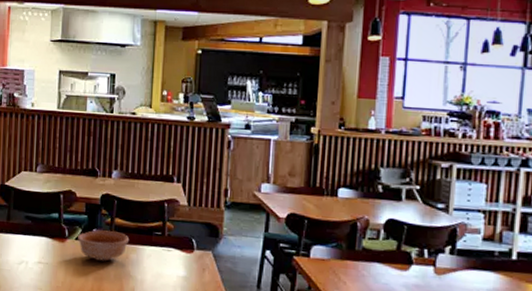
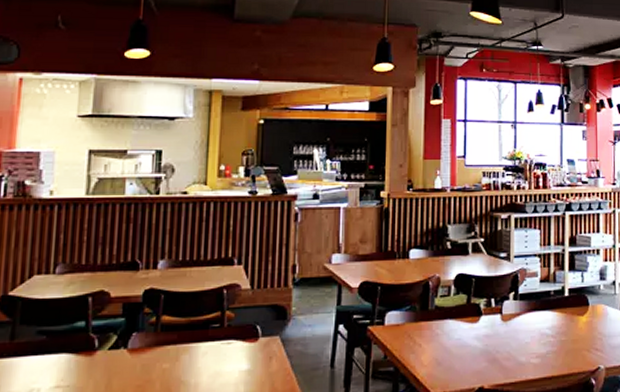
bowl: present [78,230,130,262] -> none [112,332,180,371]

